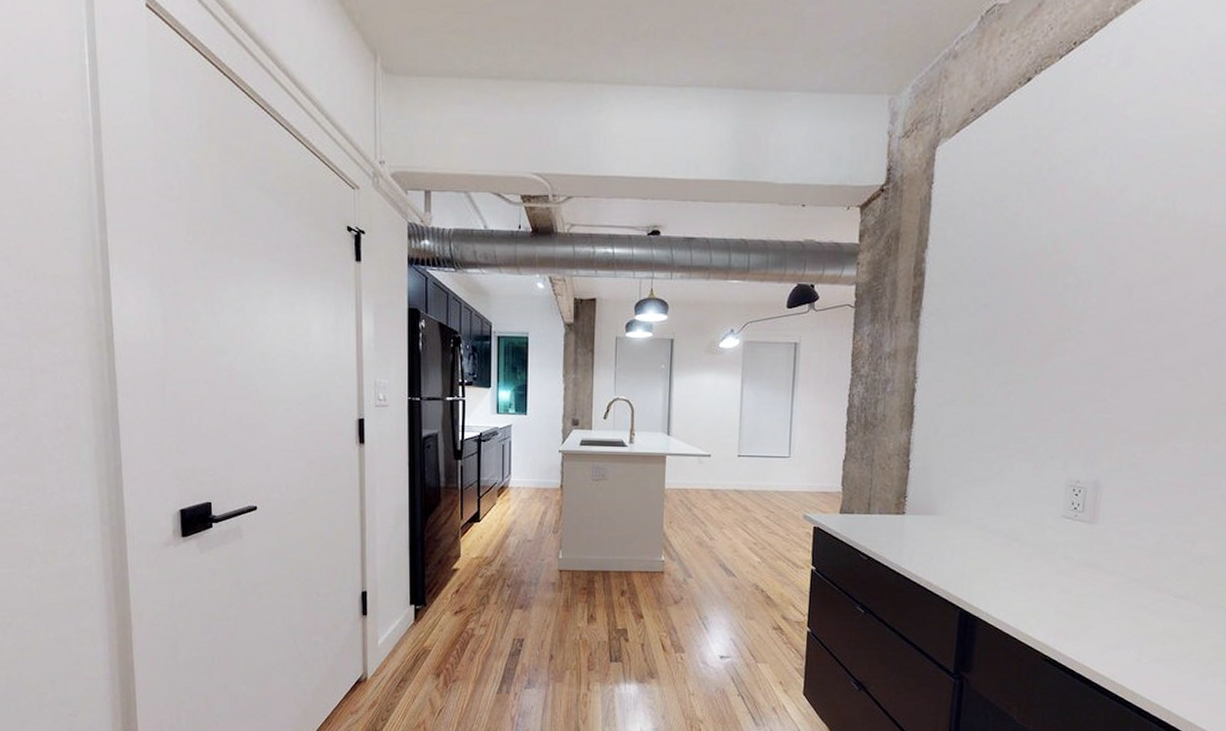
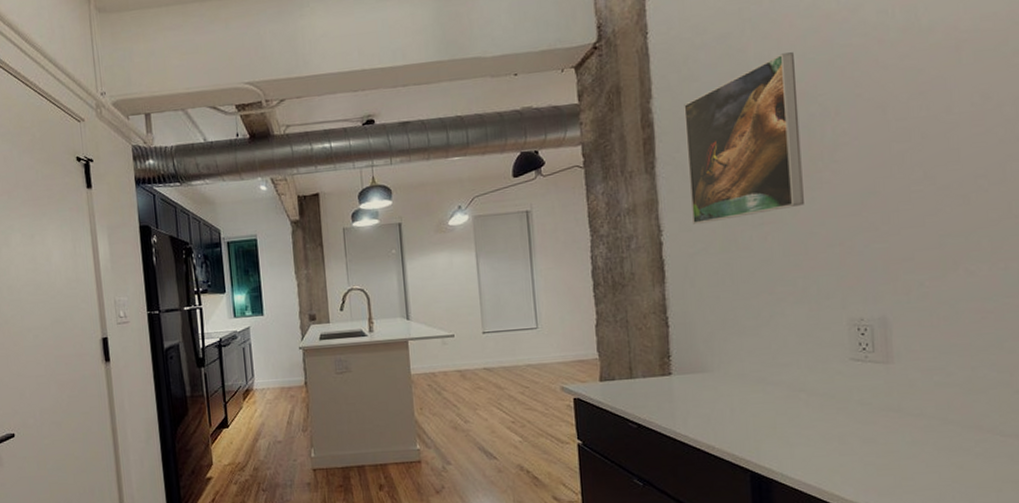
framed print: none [945,222,1062,376] -> present [684,52,804,225]

